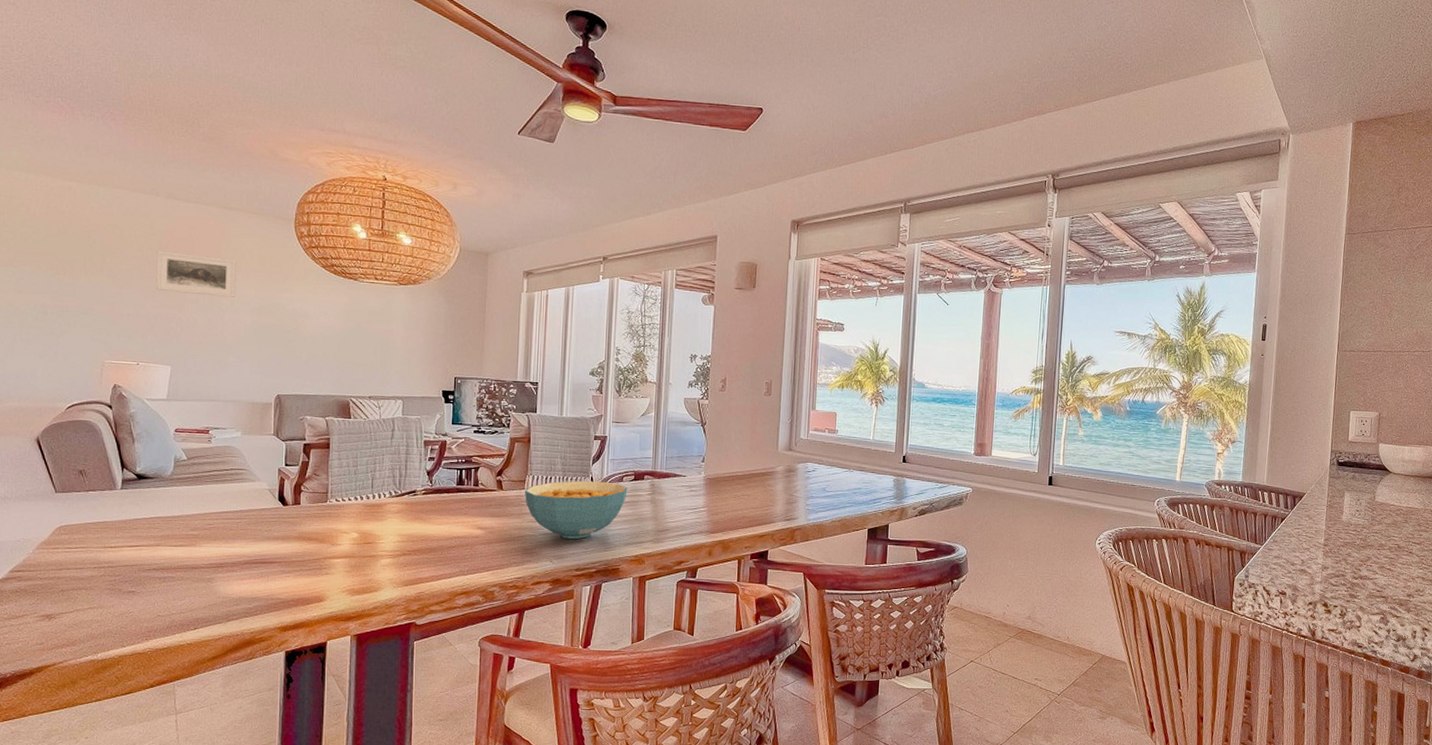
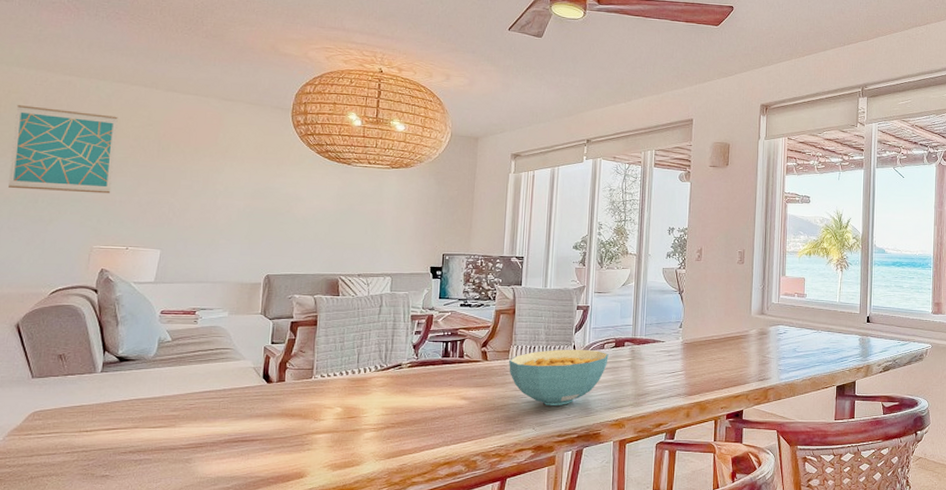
wall art: none [18,212,120,307] -> present [9,105,118,194]
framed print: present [156,250,236,297] -> none [150,140,232,183]

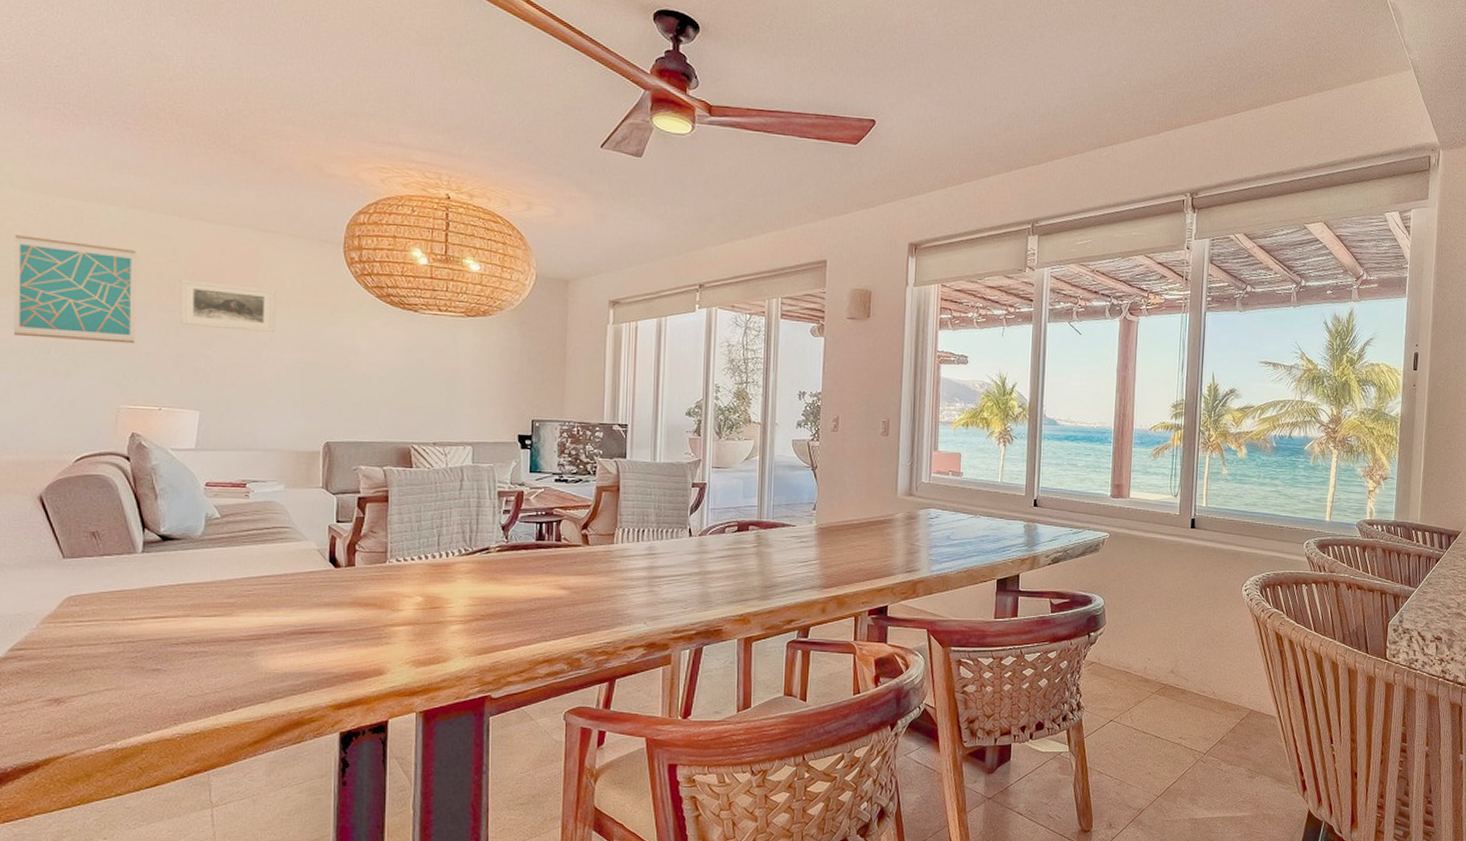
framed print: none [150,140,232,183] -> present [180,279,276,332]
cereal bowl: present [509,349,609,405] -> none [614,533,730,597]

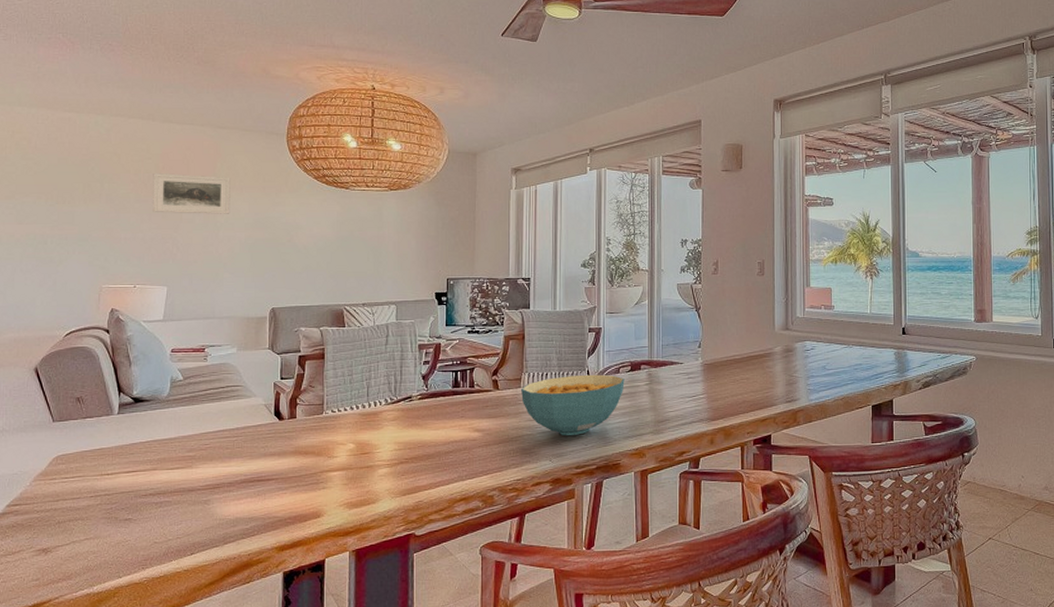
wall art: present [13,235,137,344] -> none [19,145,118,232]
cereal bowl: none [614,533,730,597] -> present [521,374,625,435]

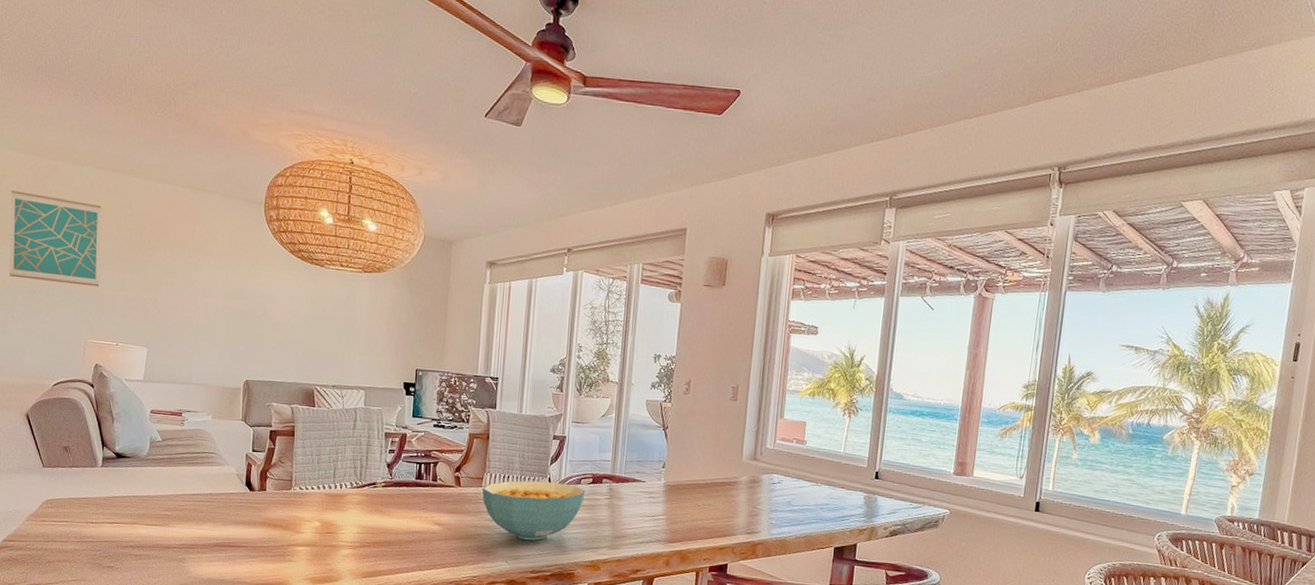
wall art: none [19,145,118,232] -> present [10,190,102,287]
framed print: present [153,173,230,214] -> none [134,232,209,281]

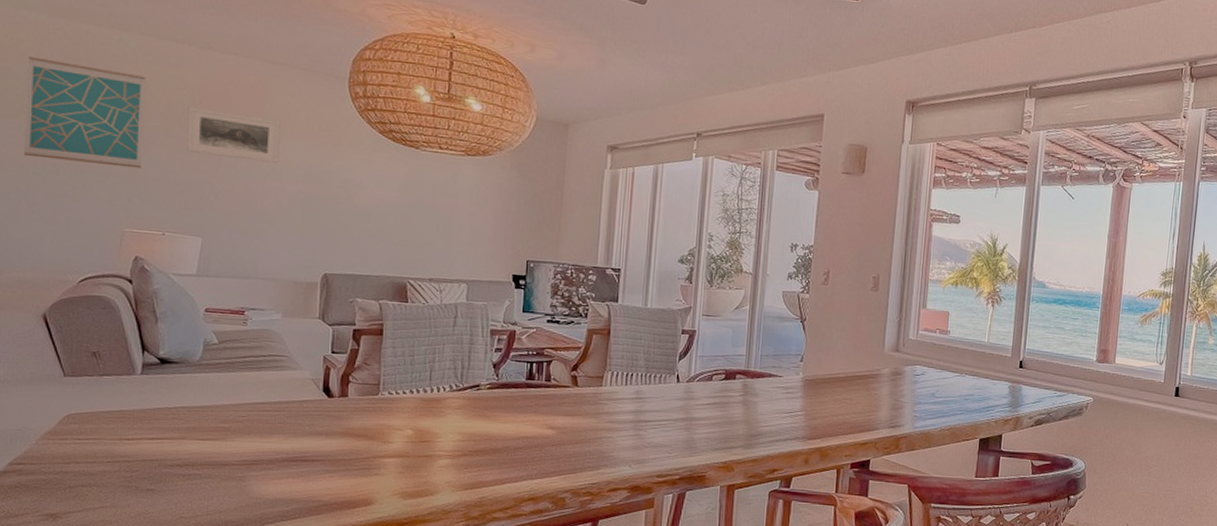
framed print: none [134,232,209,281] -> present [187,107,280,163]
cereal bowl: present [482,480,585,541] -> none [602,378,717,442]

